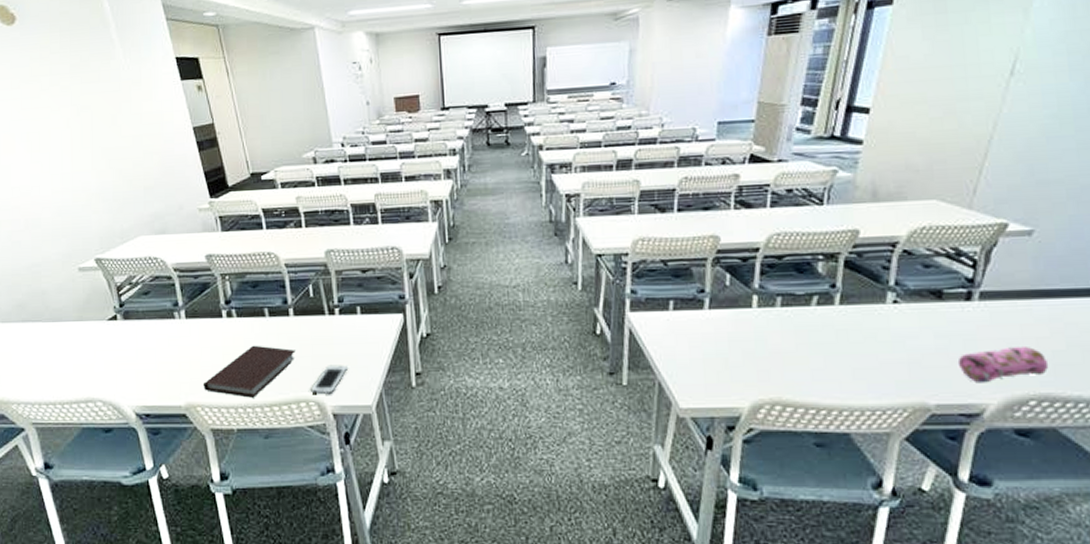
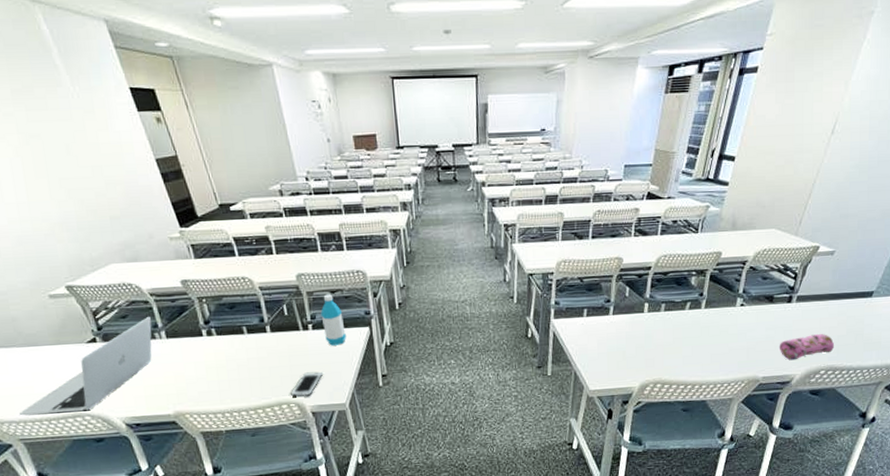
laptop: none [36,294,172,397] -> present [20,317,152,416]
notebook: present [203,345,296,398] -> none [190,358,275,404]
water bottle: none [349,273,376,335] -> present [321,294,346,346]

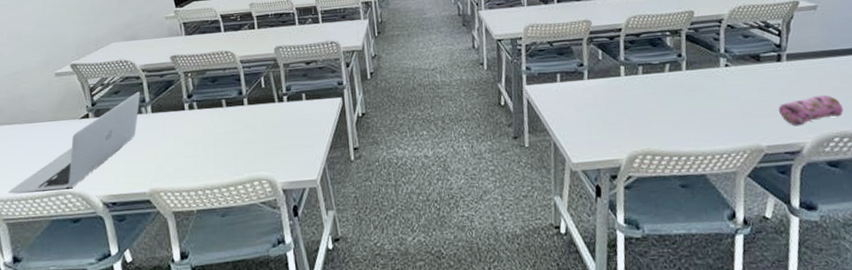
cell phone: present [291,372,323,397] -> none [263,145,295,173]
water bottle: present [321,294,346,346] -> none [296,65,319,118]

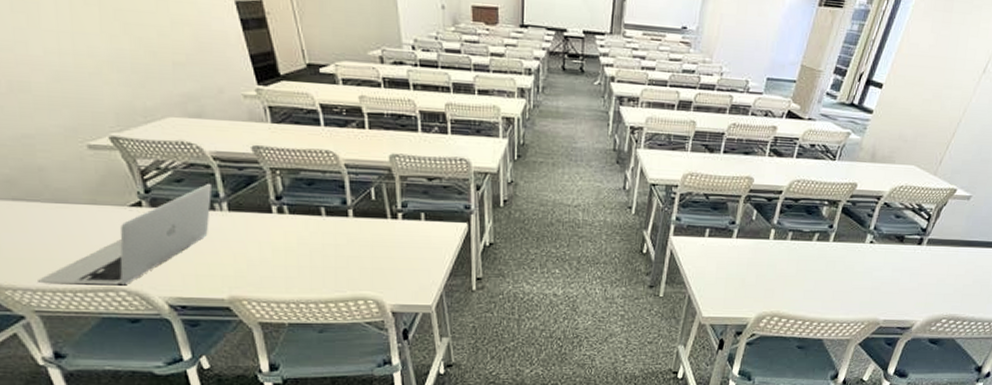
pencil case: present [778,94,844,126] -> none [903,280,960,306]

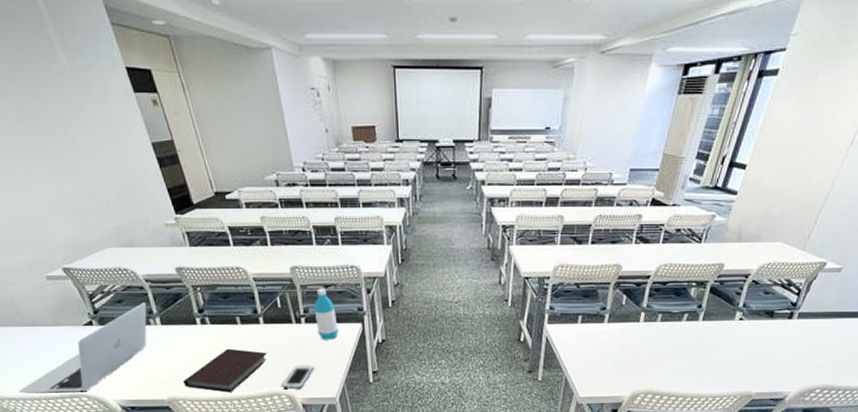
notebook: none [250,243,354,294] -> present [183,348,267,392]
cell phone: none [370,267,409,294] -> present [282,365,314,389]
water bottle: none [413,181,440,240] -> present [314,288,338,340]

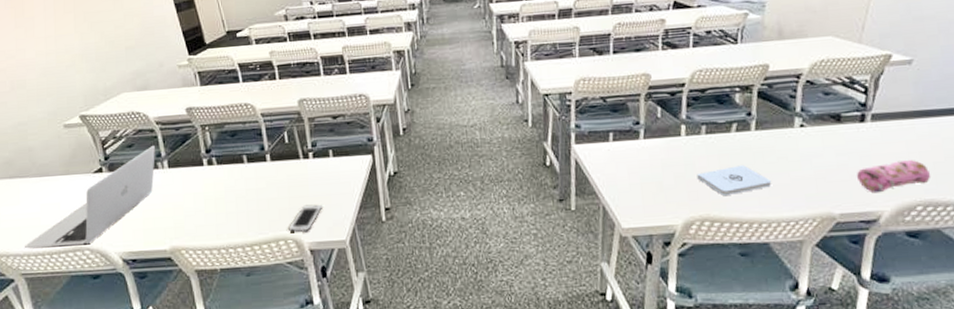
notebook: present [183,348,267,392] -> none [187,189,273,239]
water bottle: present [314,288,338,340] -> none [322,120,348,176]
notepad: none [647,349,708,374] -> present [697,165,772,195]
pencil case: none [775,351,833,378] -> present [856,159,932,194]

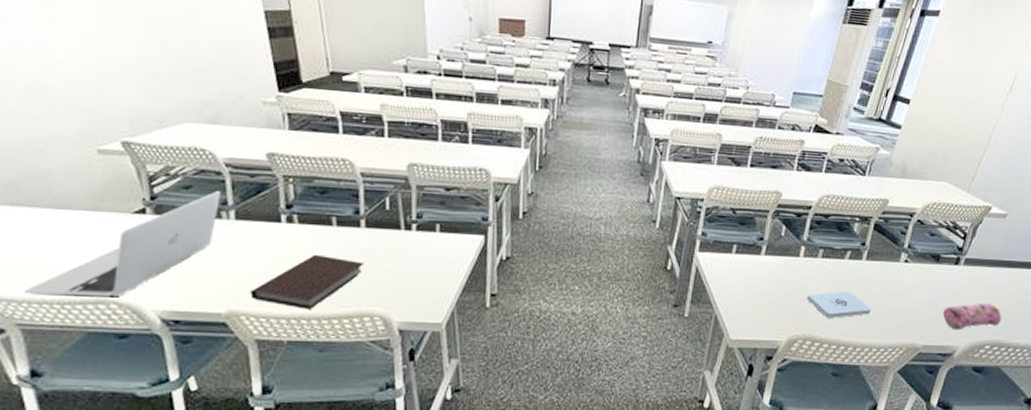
notebook: none [187,189,273,239] -> present [251,254,364,309]
cell phone: present [289,204,322,233] -> none [377,281,420,311]

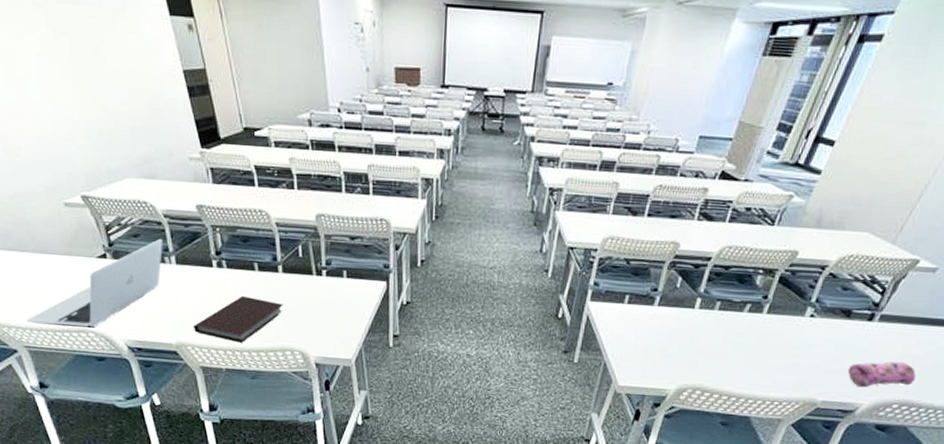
notepad: present [807,291,872,318] -> none [699,344,769,370]

